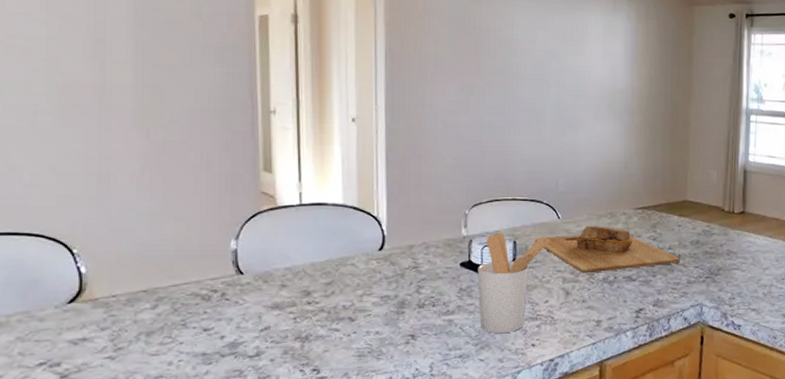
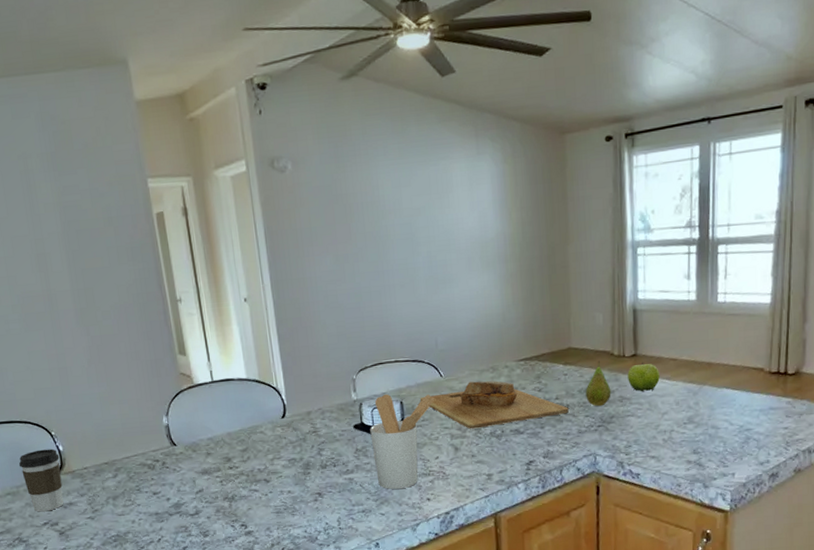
coffee cup: none [17,270,79,349] -> present [19,448,64,512]
fruit: none [697,215,720,259] -> present [585,361,611,407]
fruit: none [735,219,763,247] -> present [627,362,660,391]

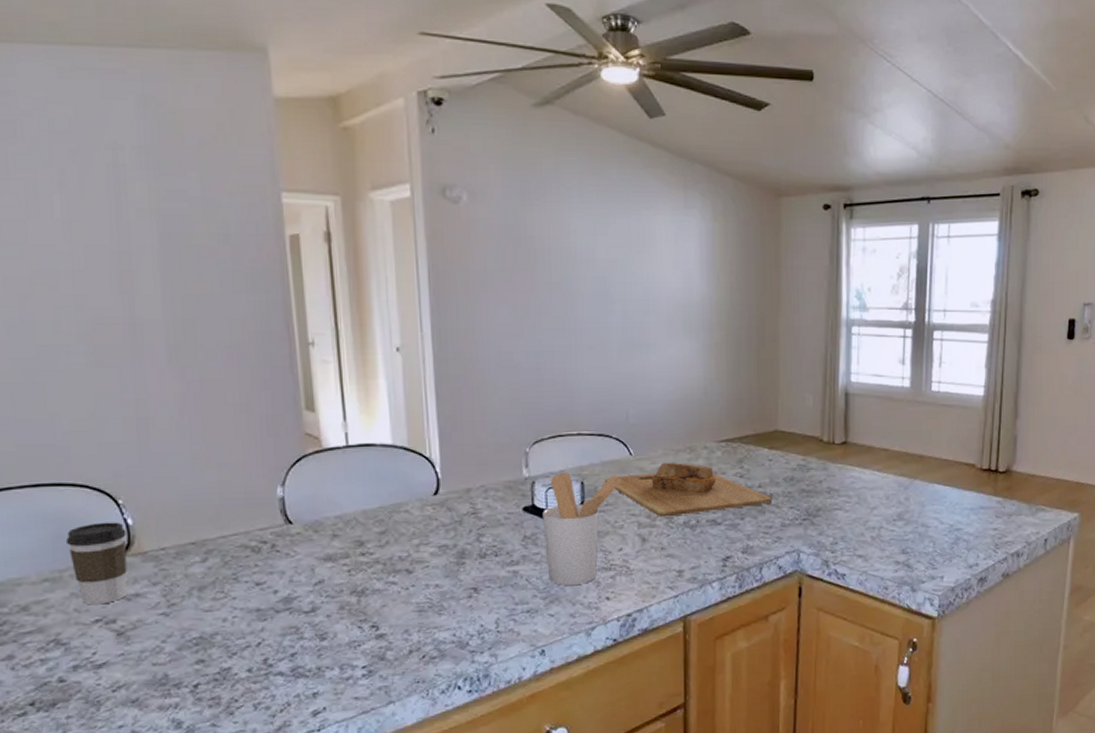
fruit: present [585,361,611,407] -> none [791,447,819,498]
fruit: present [627,362,660,391] -> none [837,451,870,483]

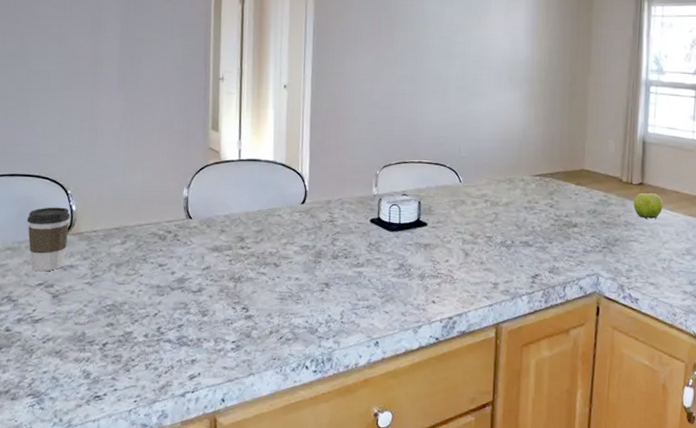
utensil holder: present [542,471,621,585] -> none [385,192,451,288]
cutting board: present [604,462,772,517] -> none [437,190,577,237]
fruit: none [837,451,870,483] -> present [633,191,663,219]

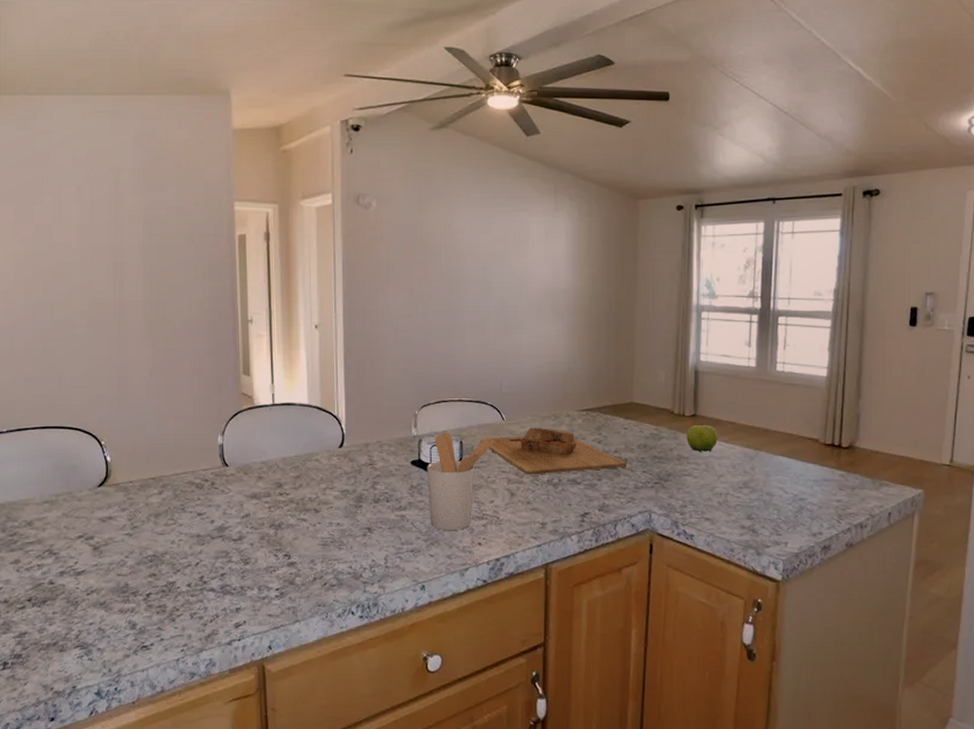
coffee cup: present [27,207,71,272] -> none [63,458,106,524]
utensil holder: none [385,192,451,288] -> present [427,432,494,530]
cutting board: none [437,190,577,237] -> present [479,427,627,475]

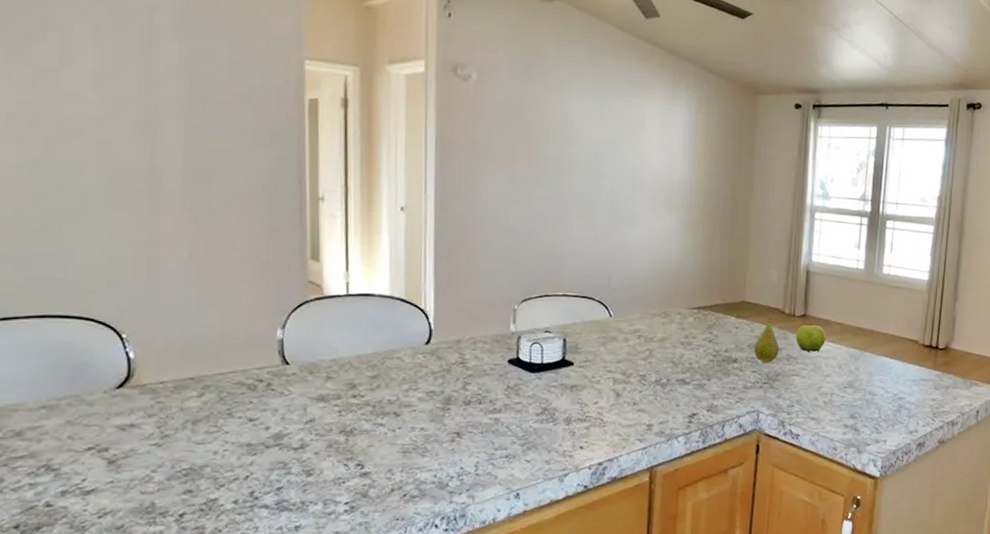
utensil holder: present [427,432,494,530] -> none [525,329,600,434]
cutting board: present [479,427,627,475] -> none [584,325,736,375]
fruit: none [644,418,670,463] -> present [754,317,779,363]

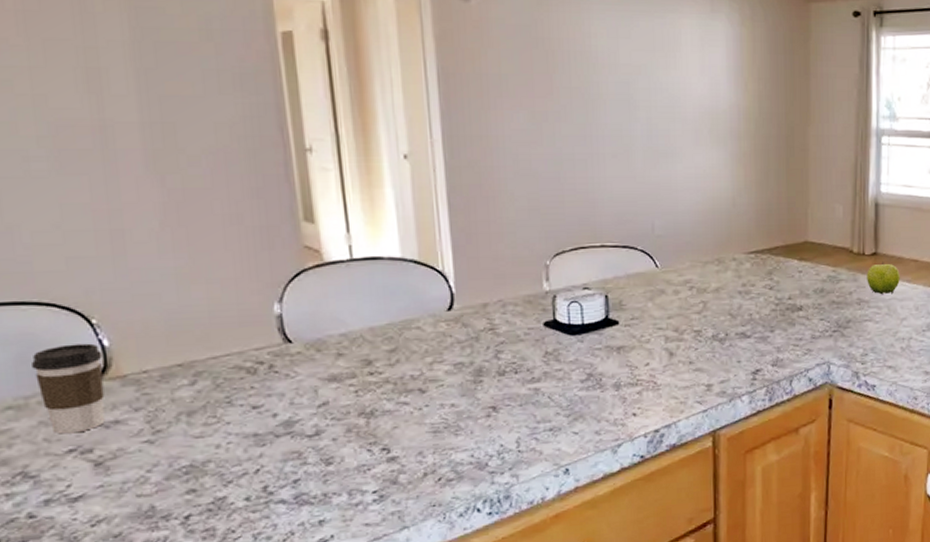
coffee cup: none [67,355,127,433] -> present [32,343,105,435]
fruit: present [754,317,779,363] -> none [821,258,849,309]

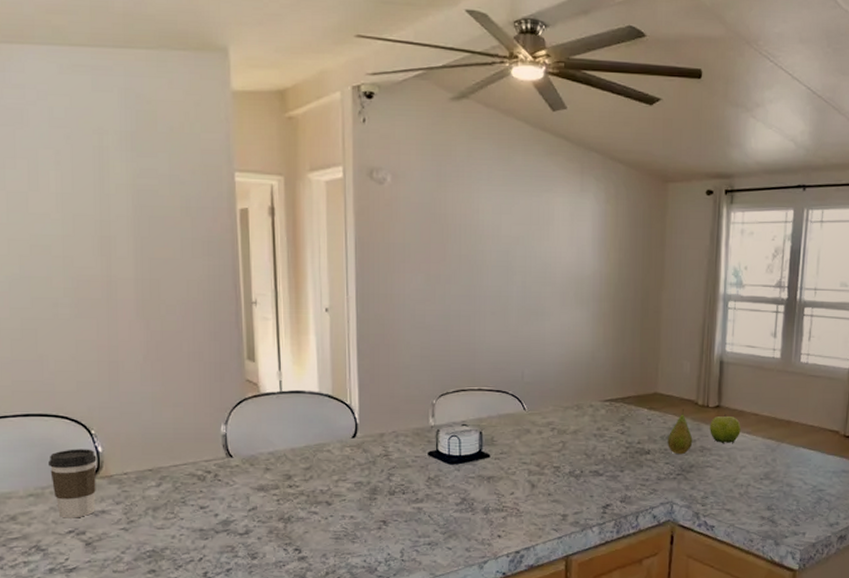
fruit: none [821,258,849,309] -> present [668,409,693,455]

